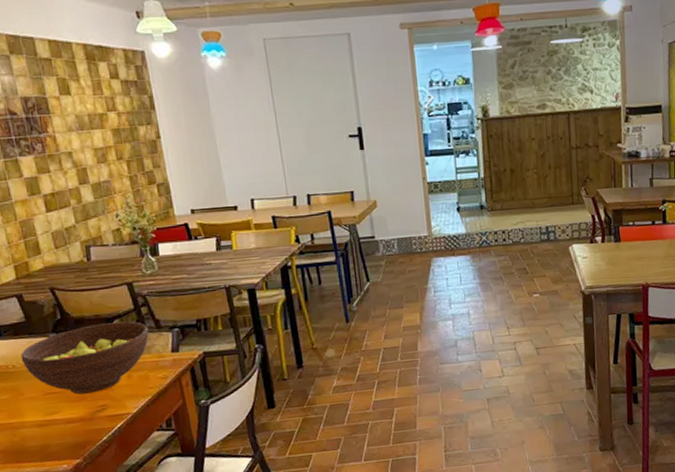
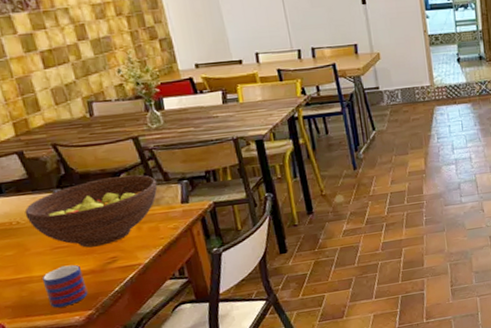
mug: none [33,411,77,455] -> present [42,264,88,308]

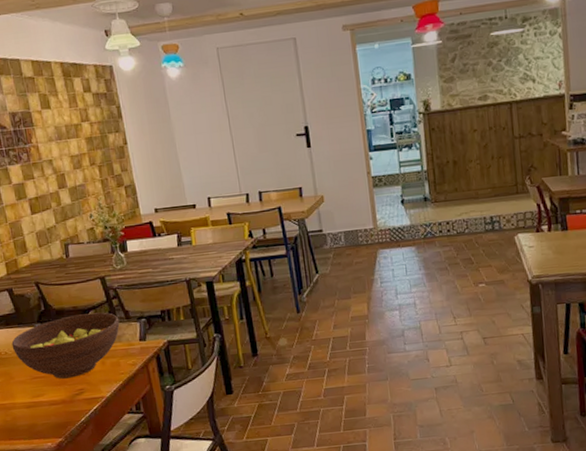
mug: present [42,264,88,308] -> none [22,394,59,434]

